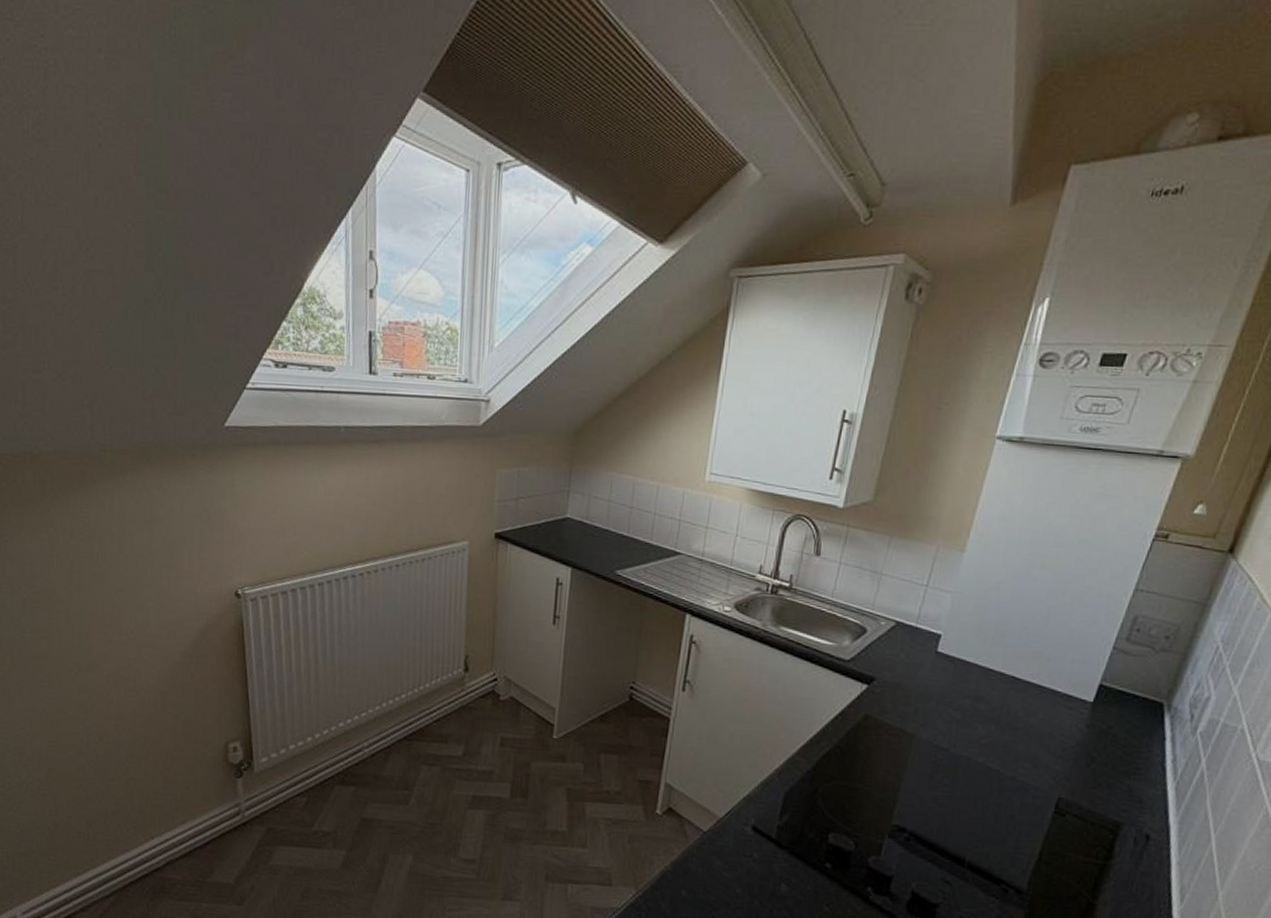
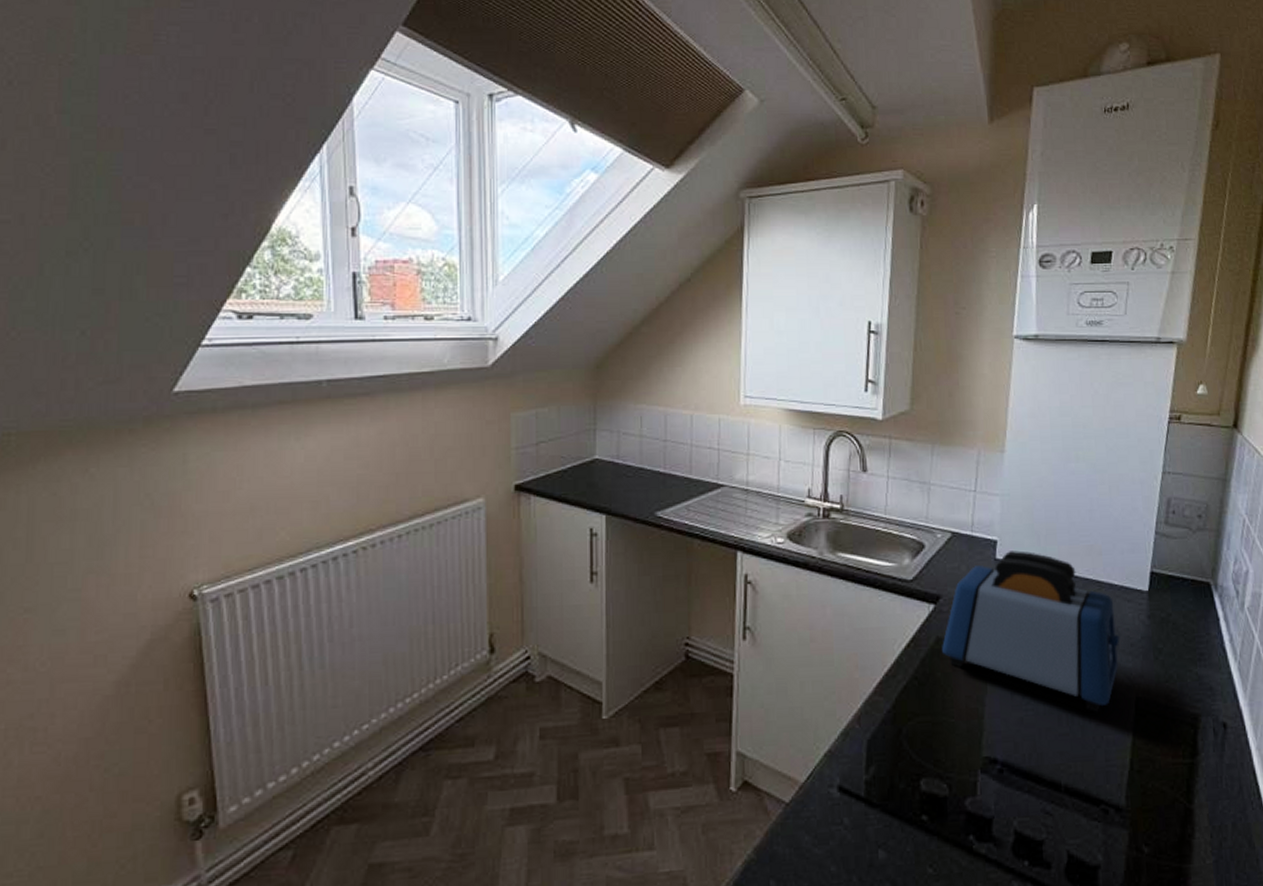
toaster: none [868,646,1053,805] -> present [942,550,1121,713]

